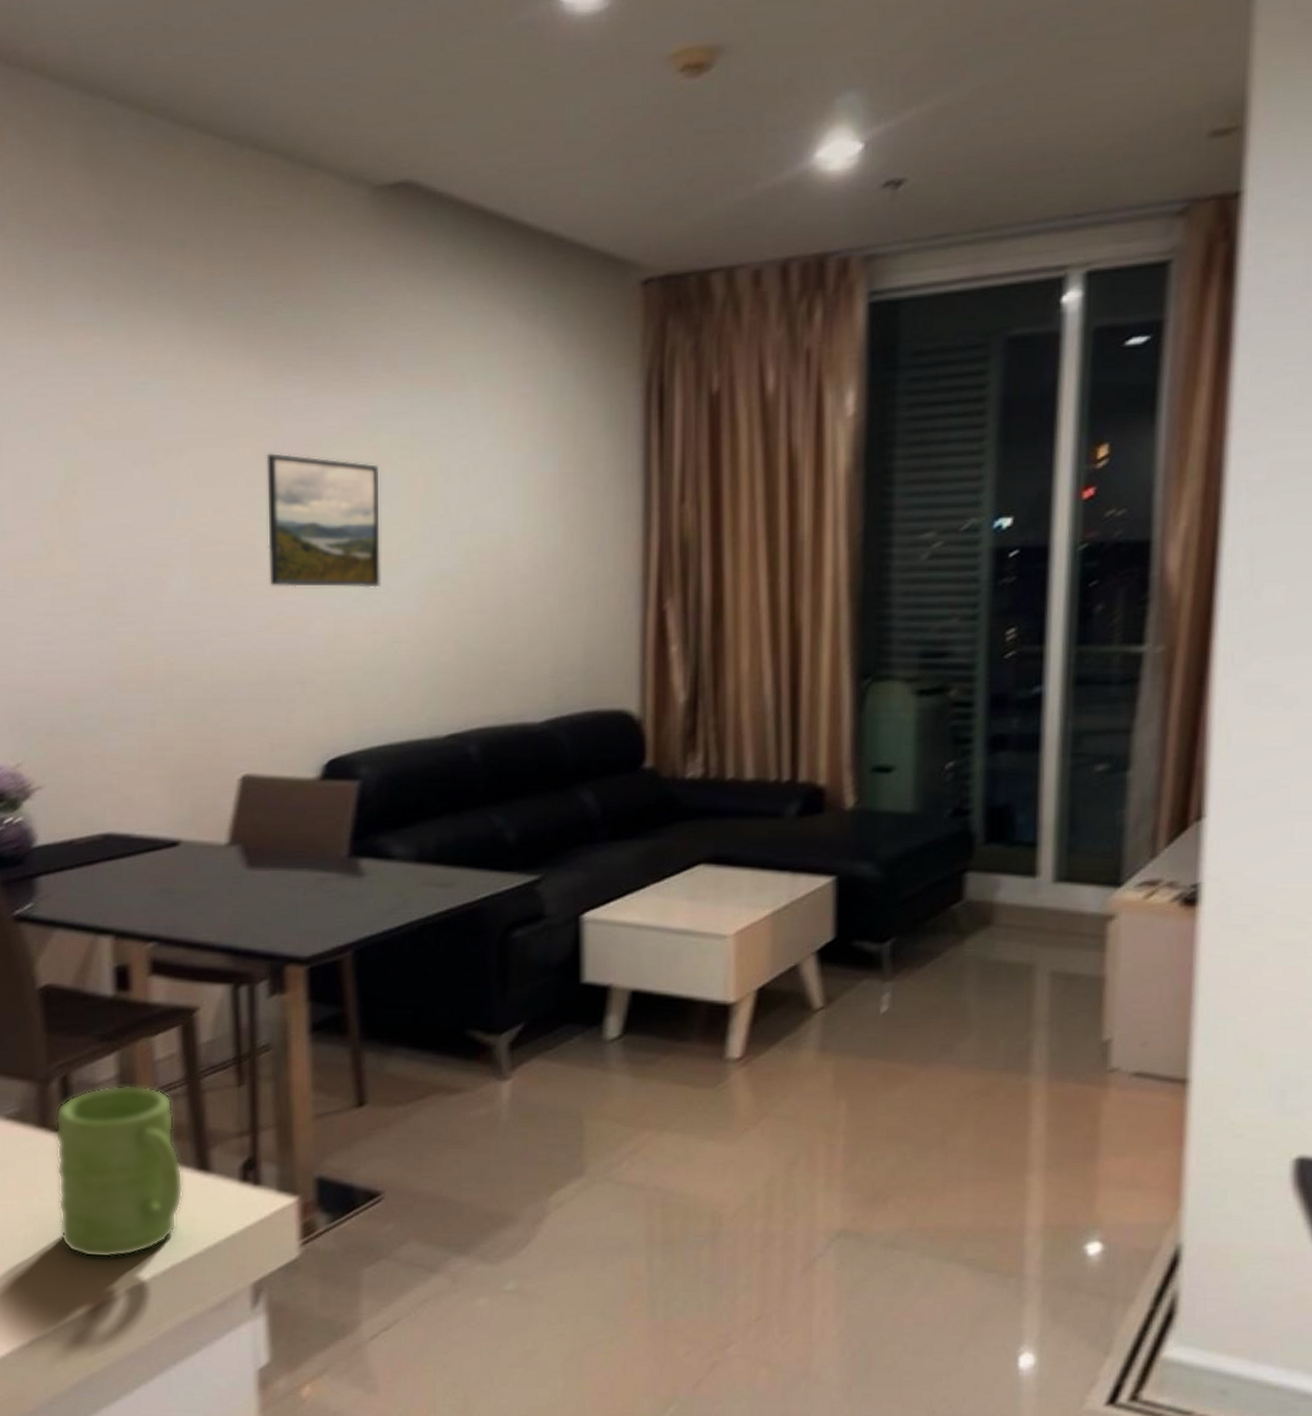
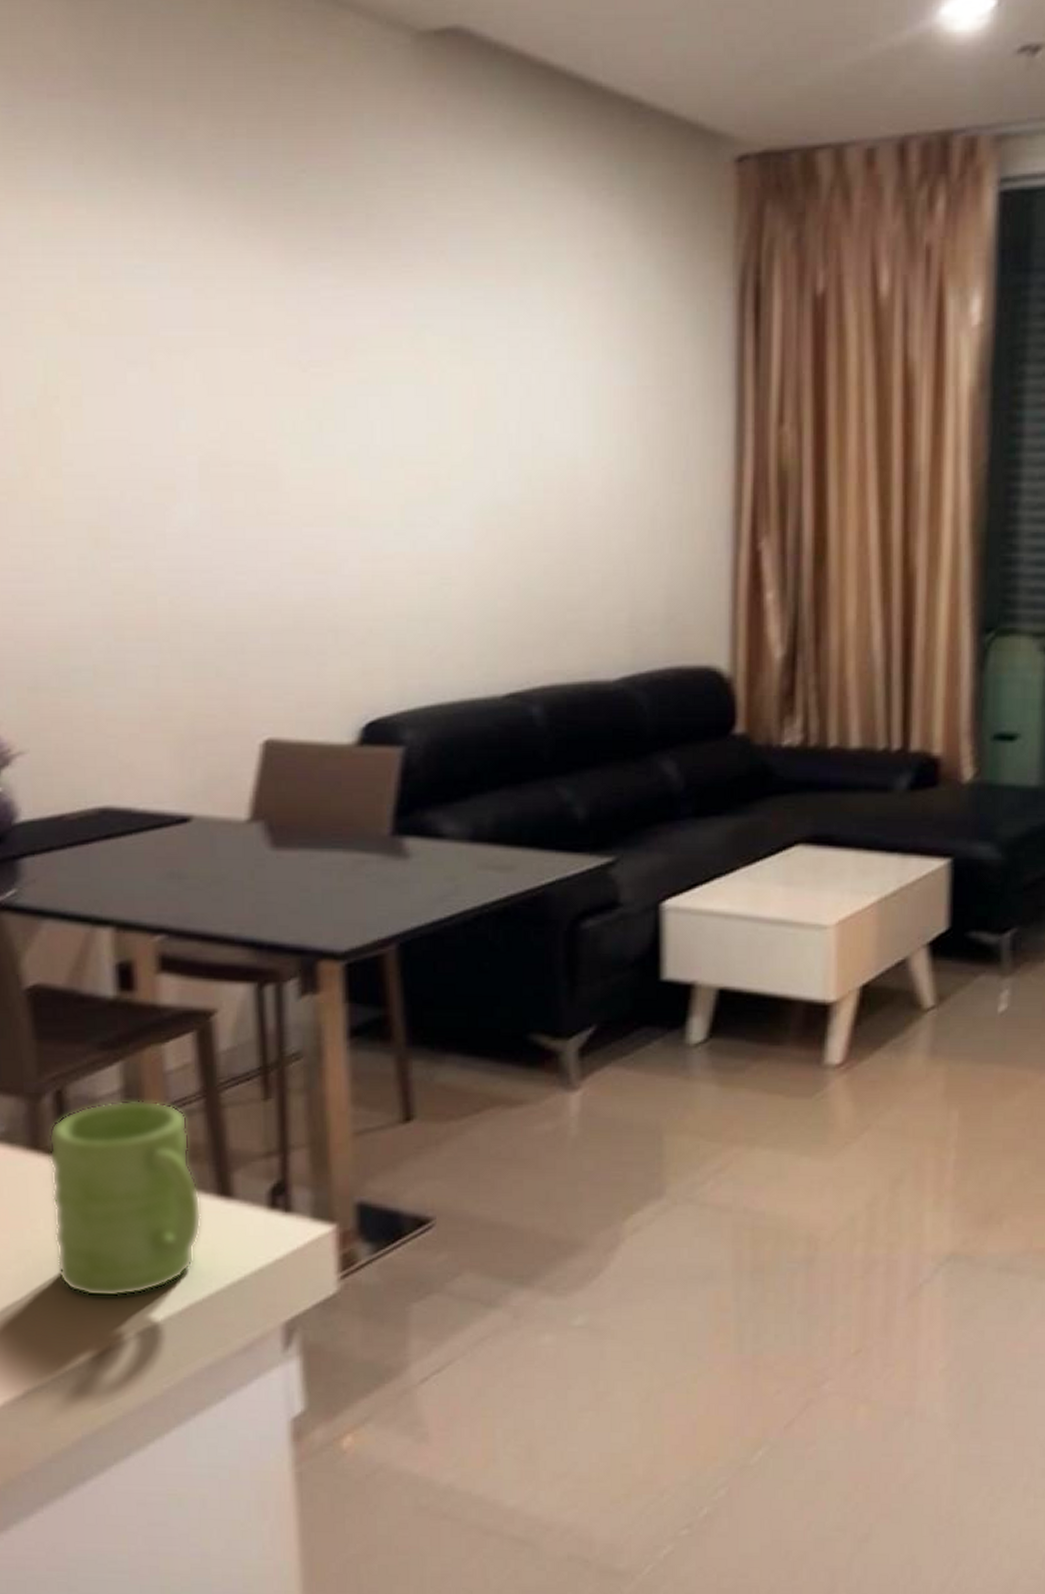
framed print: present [266,453,380,588] -> none [288,356,427,519]

